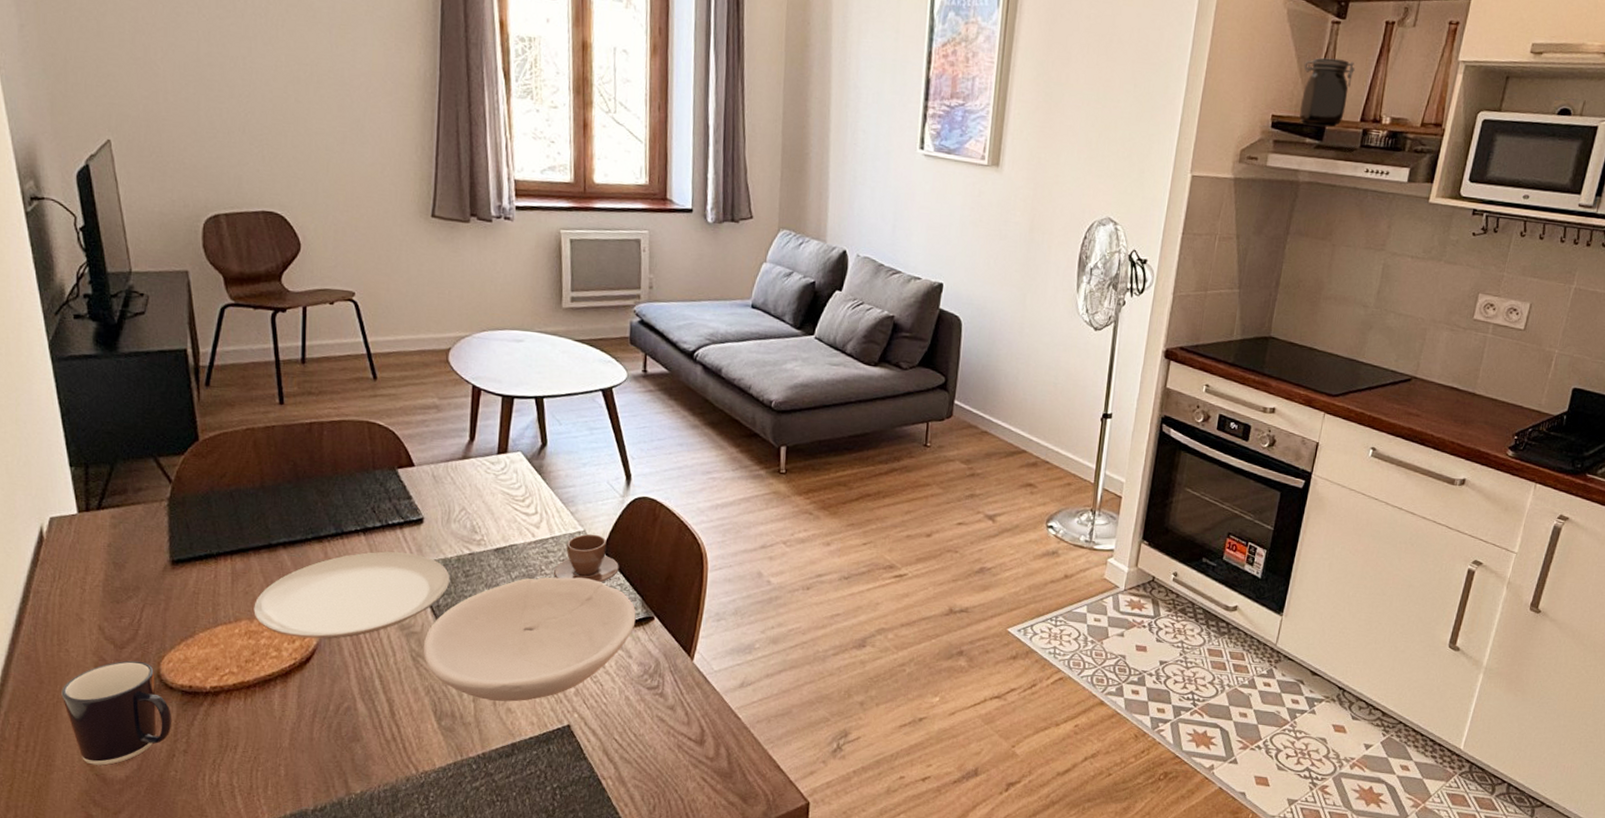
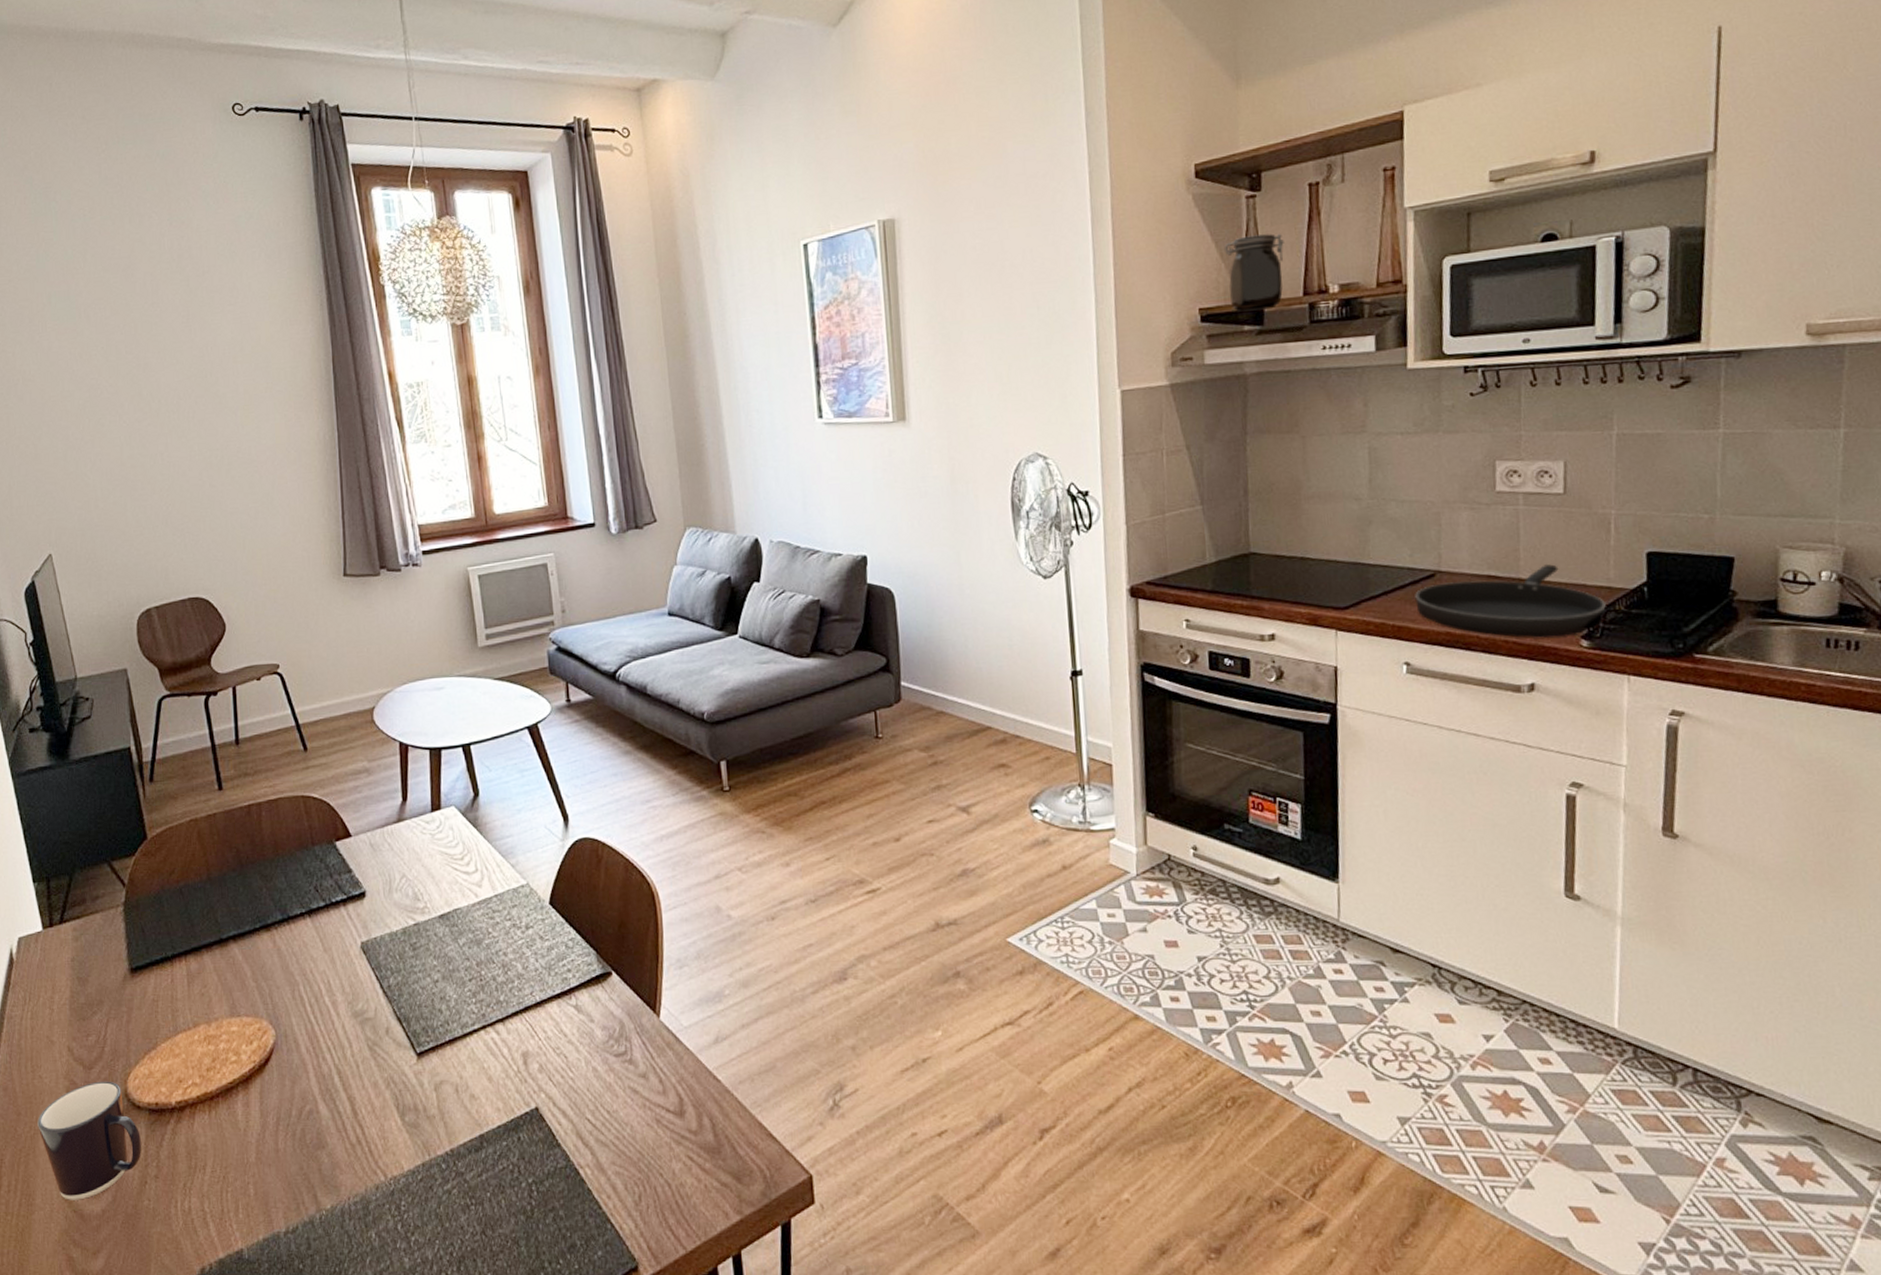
plate: present [254,551,450,639] -> none [210,931,398,1038]
bowl: present [423,577,636,702] -> none [378,936,593,1087]
teacup: present [554,534,619,583] -> none [502,886,568,940]
frying pan: none [1391,385,1533,445] -> present [1415,564,1606,637]

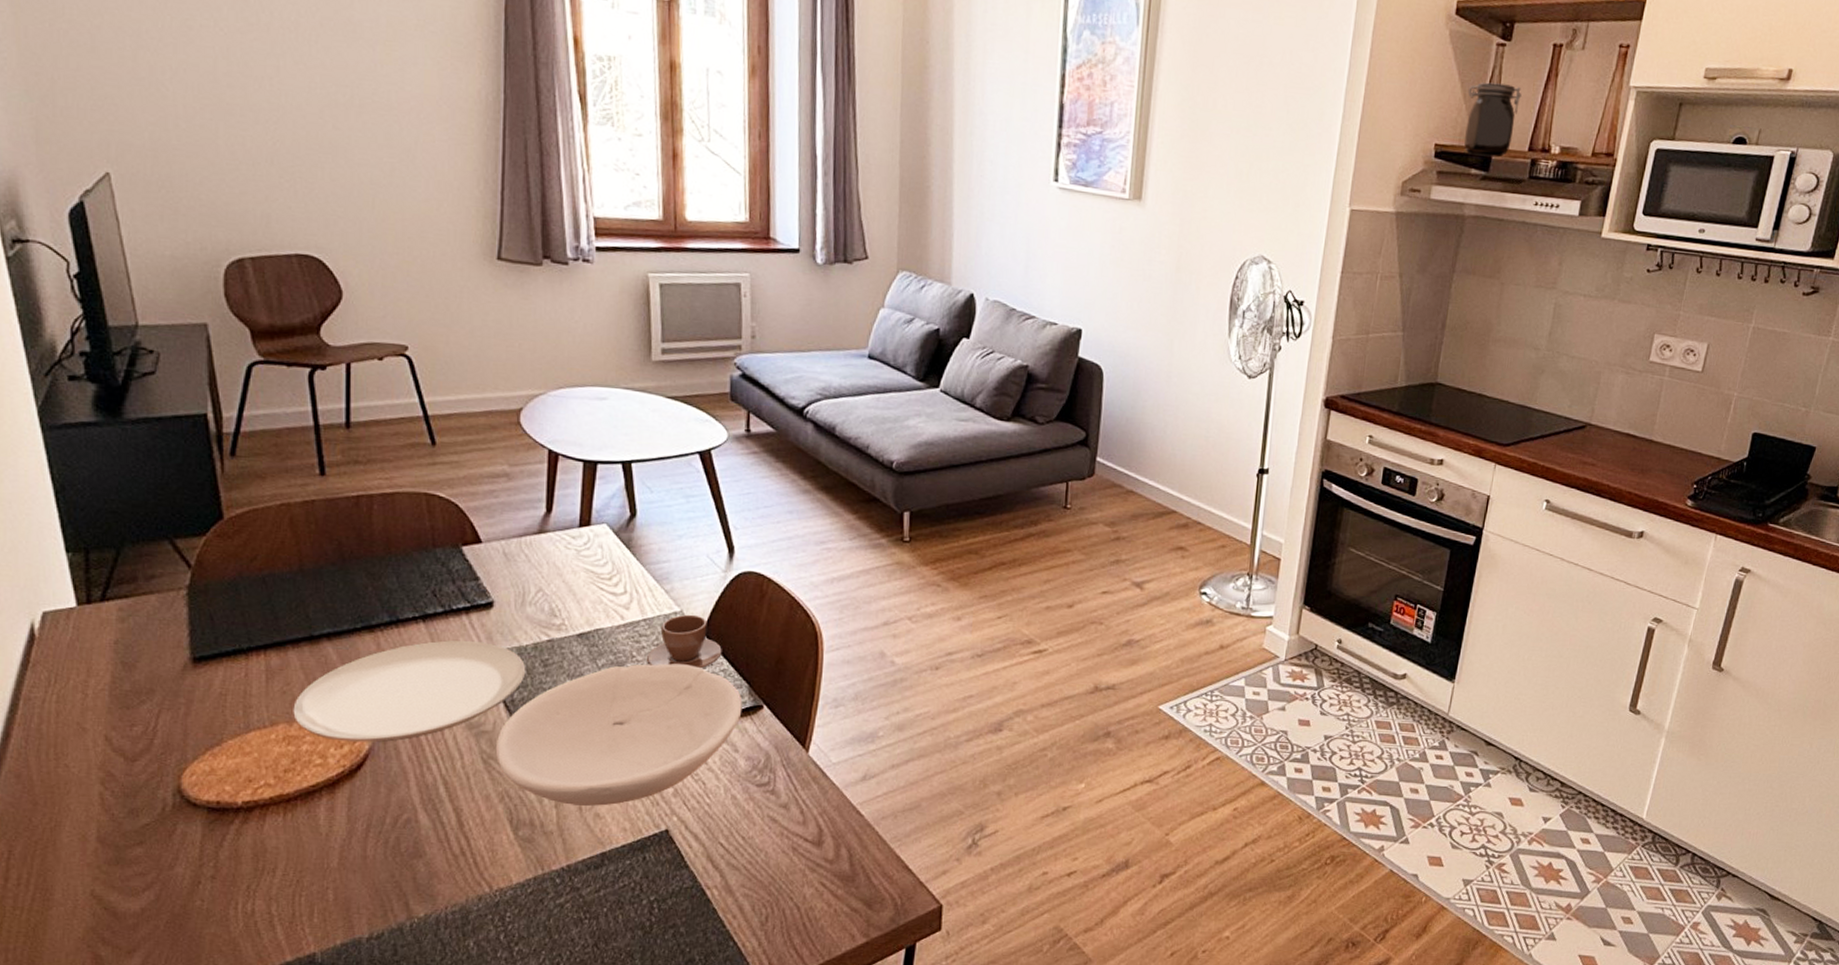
mug: present [37,1081,141,1200] -> none [60,775,195,897]
plate: none [210,931,398,1038] -> present [293,640,526,743]
bowl: none [378,936,593,1087] -> present [495,663,743,806]
teacup: none [502,886,568,940] -> present [647,614,722,669]
frying pan: present [1415,564,1606,637] -> none [1565,431,1713,494]

